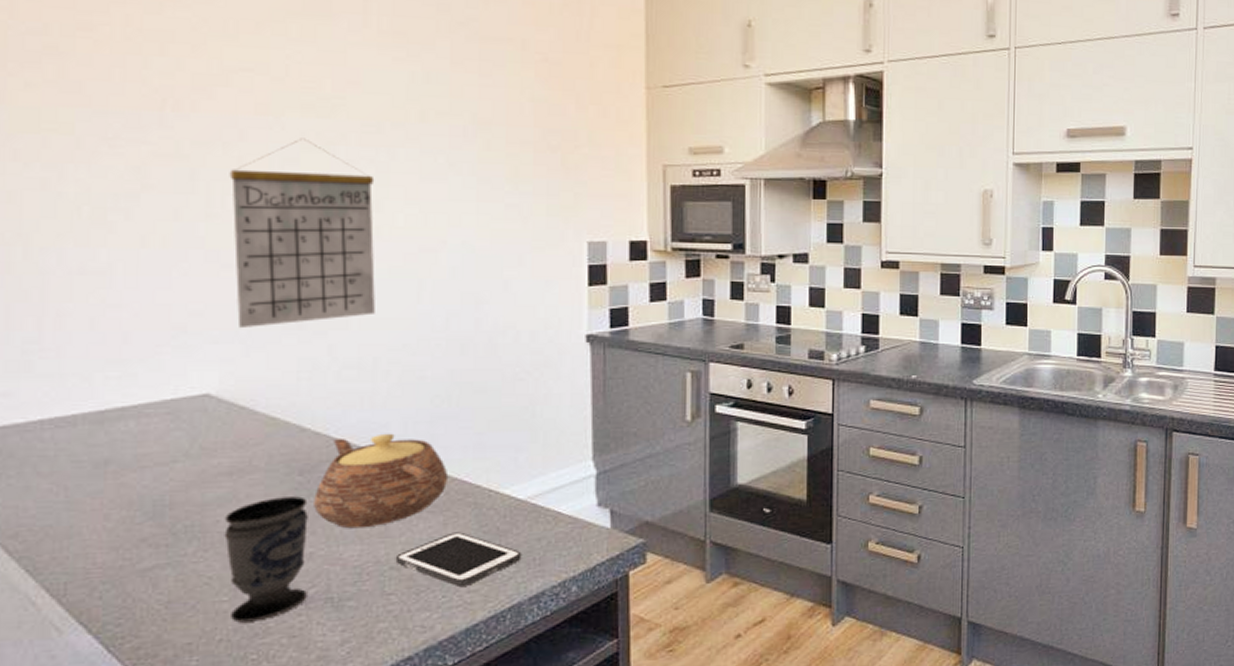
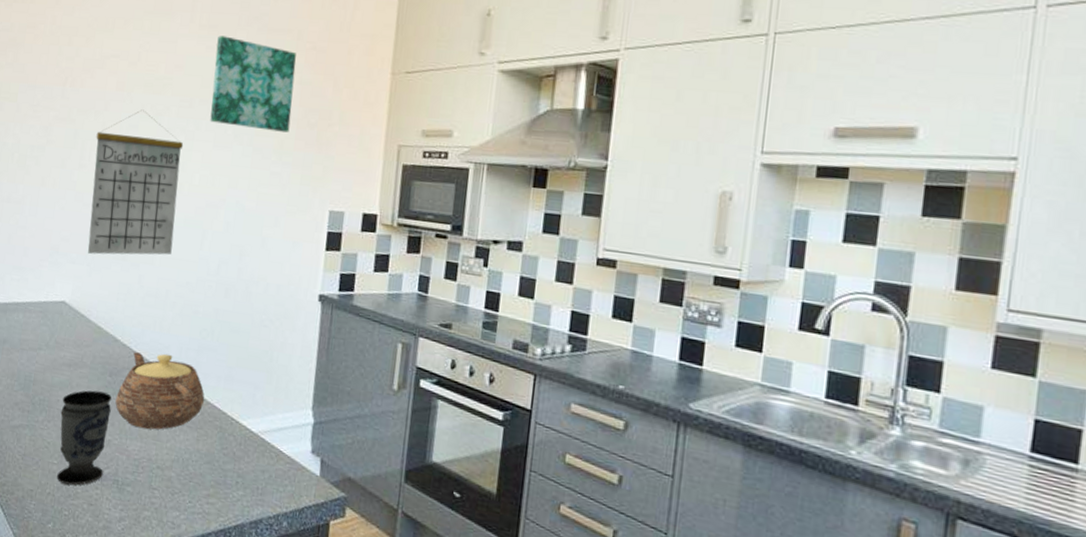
cell phone: present [395,532,522,586] -> none [161,448,249,498]
wall art: none [408,44,525,158] -> present [210,36,296,133]

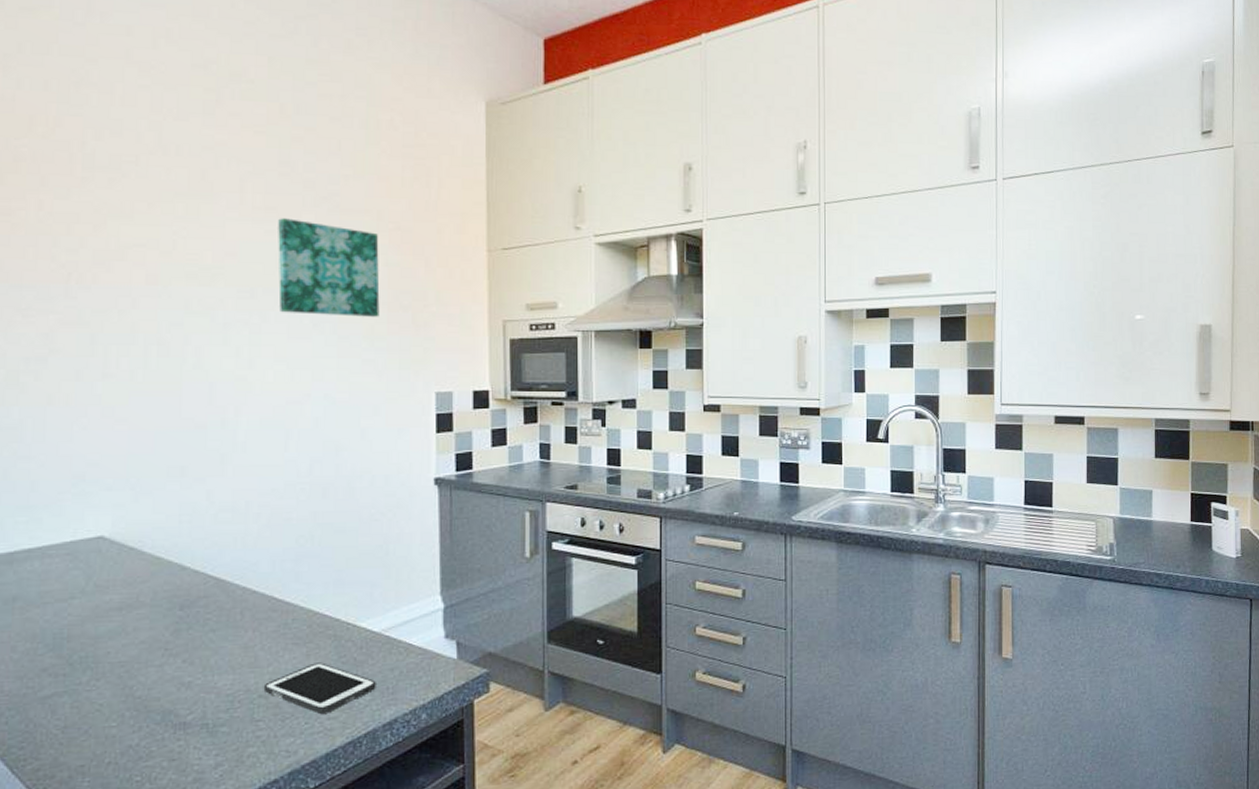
cup: present [57,390,112,486] -> none [114,630,187,747]
calendar: present [87,109,184,255] -> none [124,304,249,476]
teapot: present [115,352,205,430] -> none [192,571,312,660]
cell phone: none [161,448,249,498] -> present [263,662,376,714]

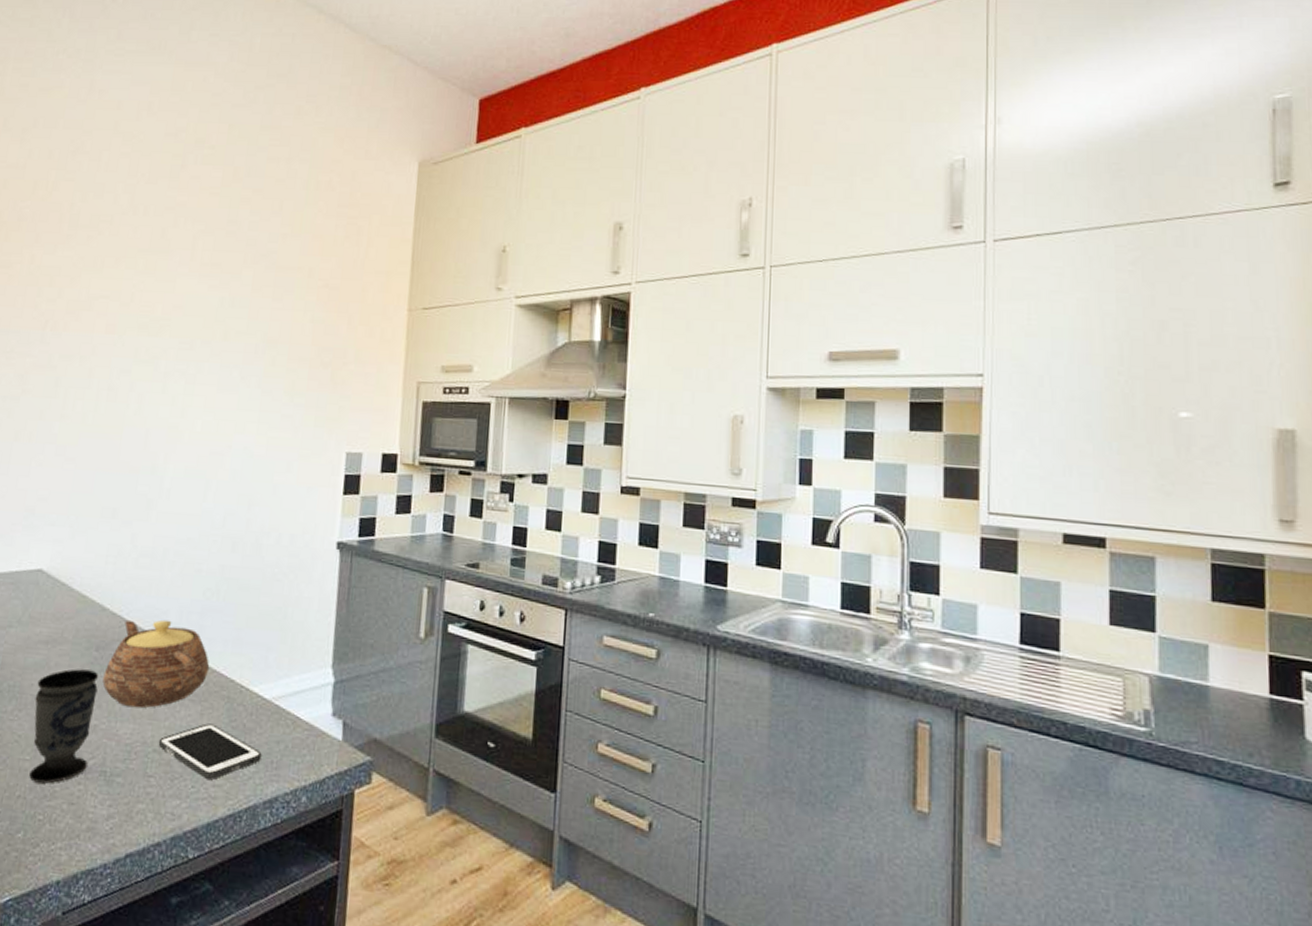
cup: none [114,630,187,747] -> present [29,669,99,784]
teapot: none [192,571,312,660] -> present [102,619,210,708]
wall art: present [278,218,380,317] -> none [213,274,308,373]

